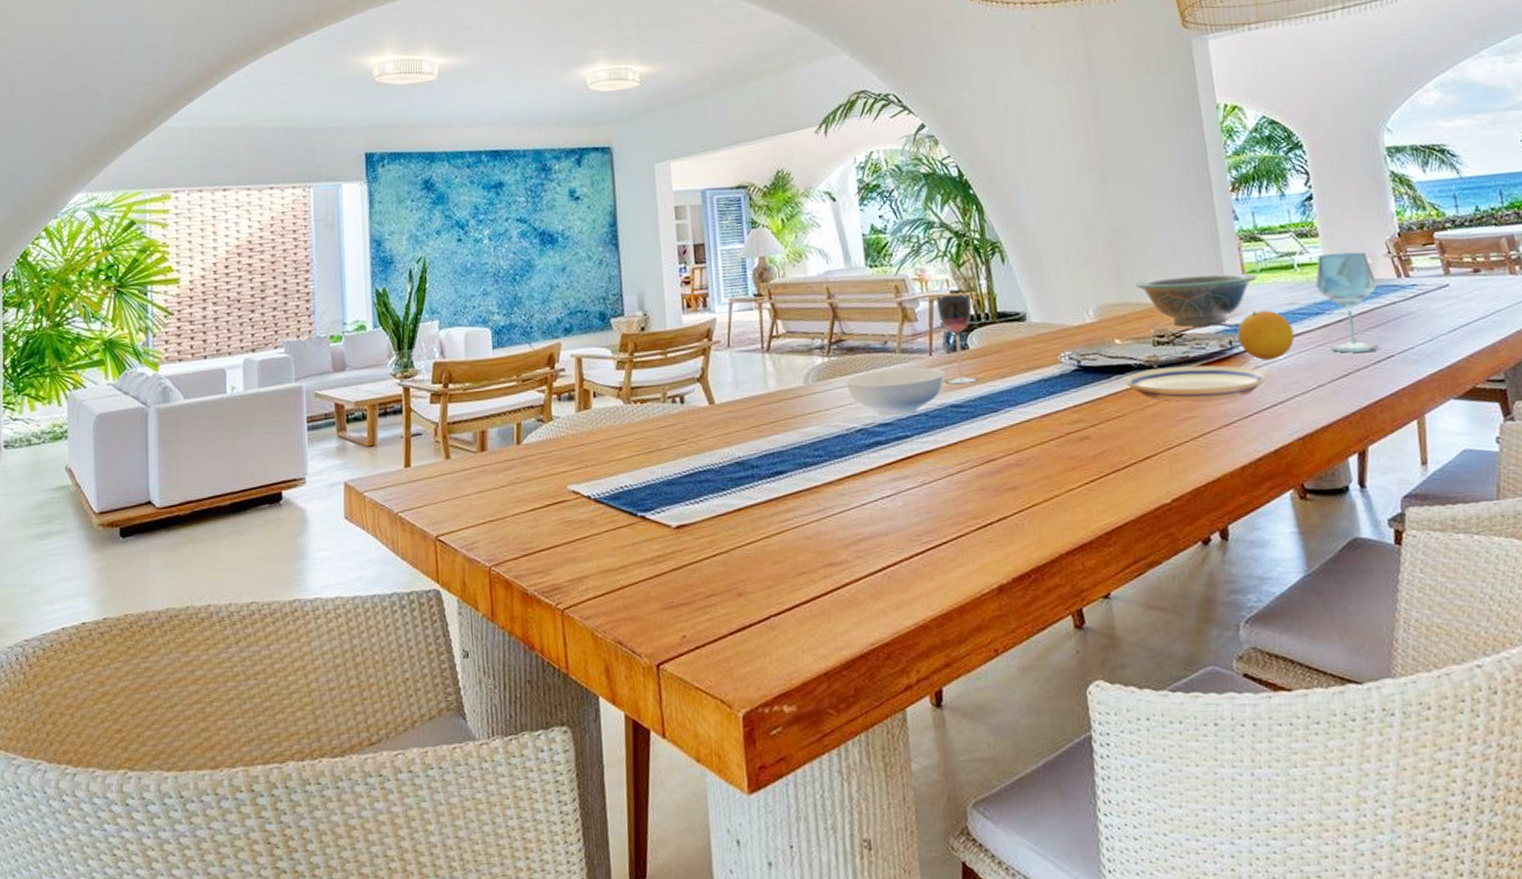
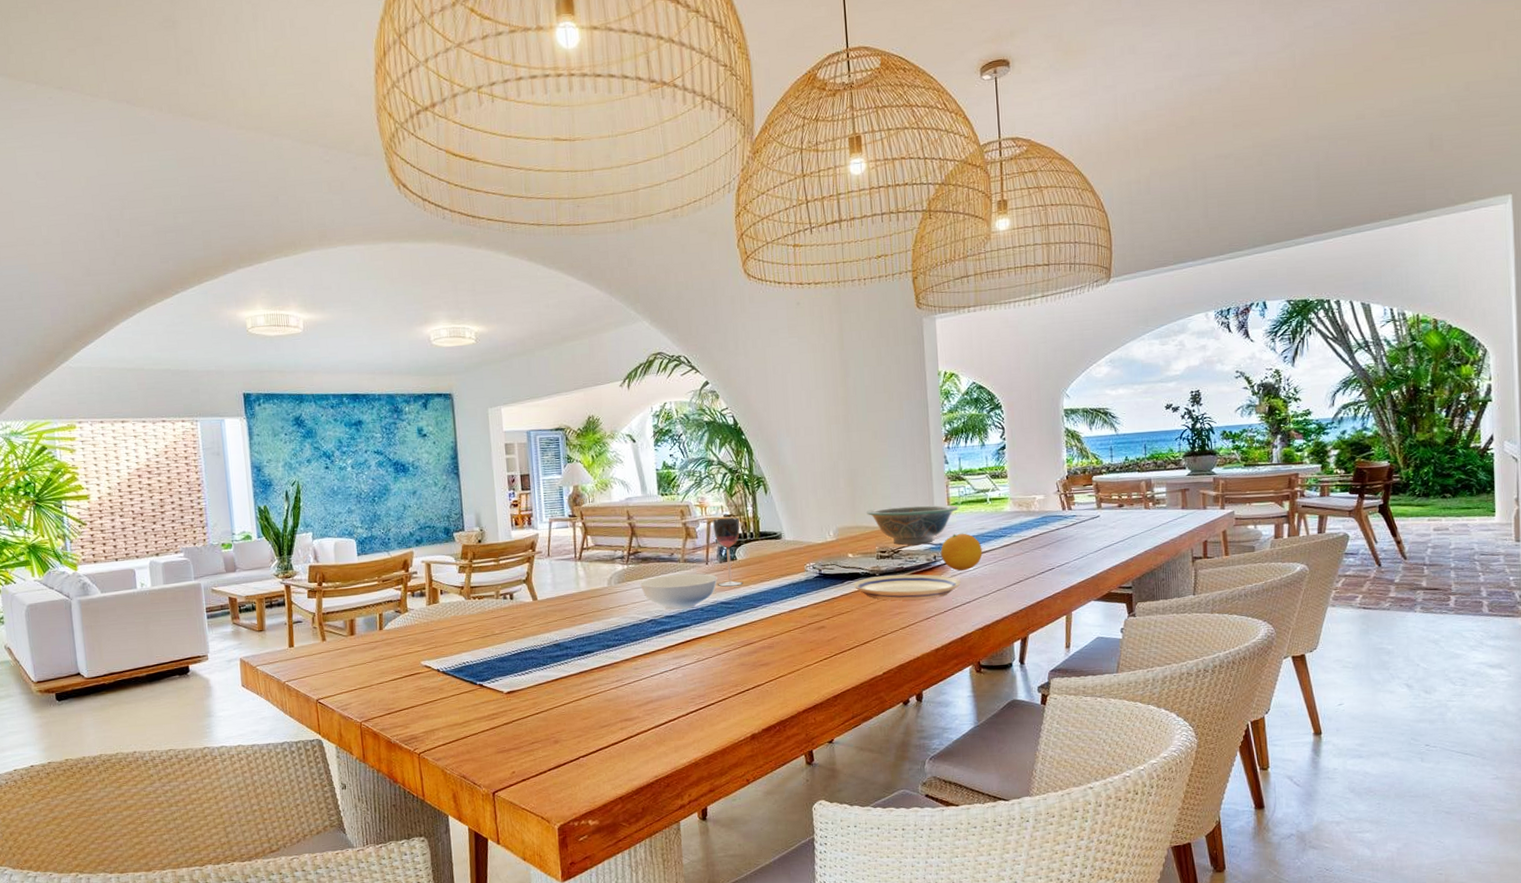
wine glass: present [1315,251,1379,353] -> none [1002,490,1047,566]

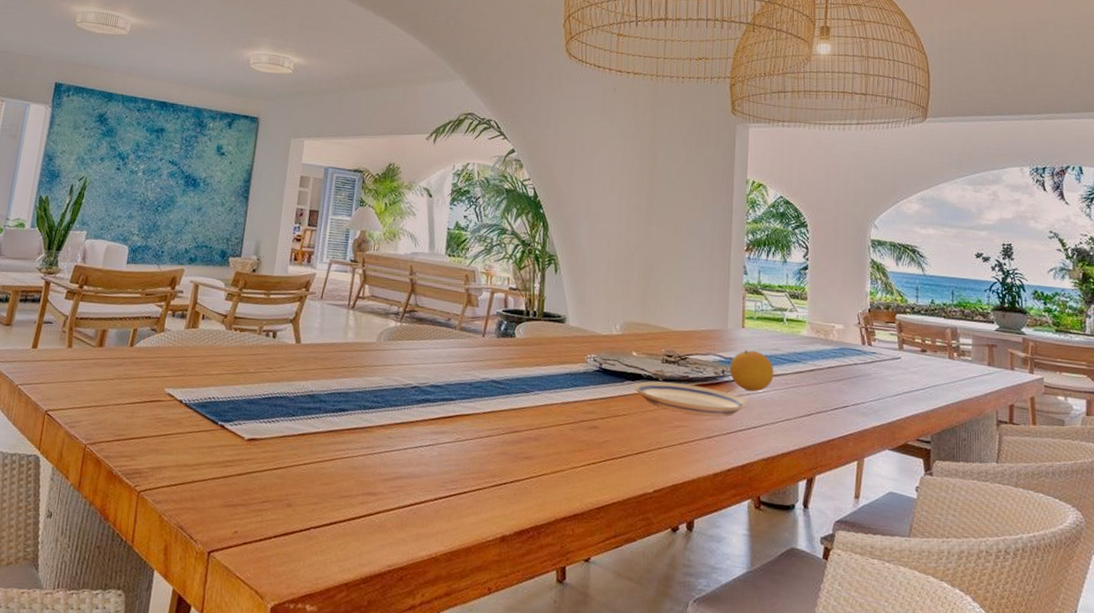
bowl: present [639,573,718,610] -> none [409,340,493,381]
wineglass: present [713,517,743,587] -> none [491,290,525,366]
decorative bowl: present [866,504,959,545] -> none [656,308,754,356]

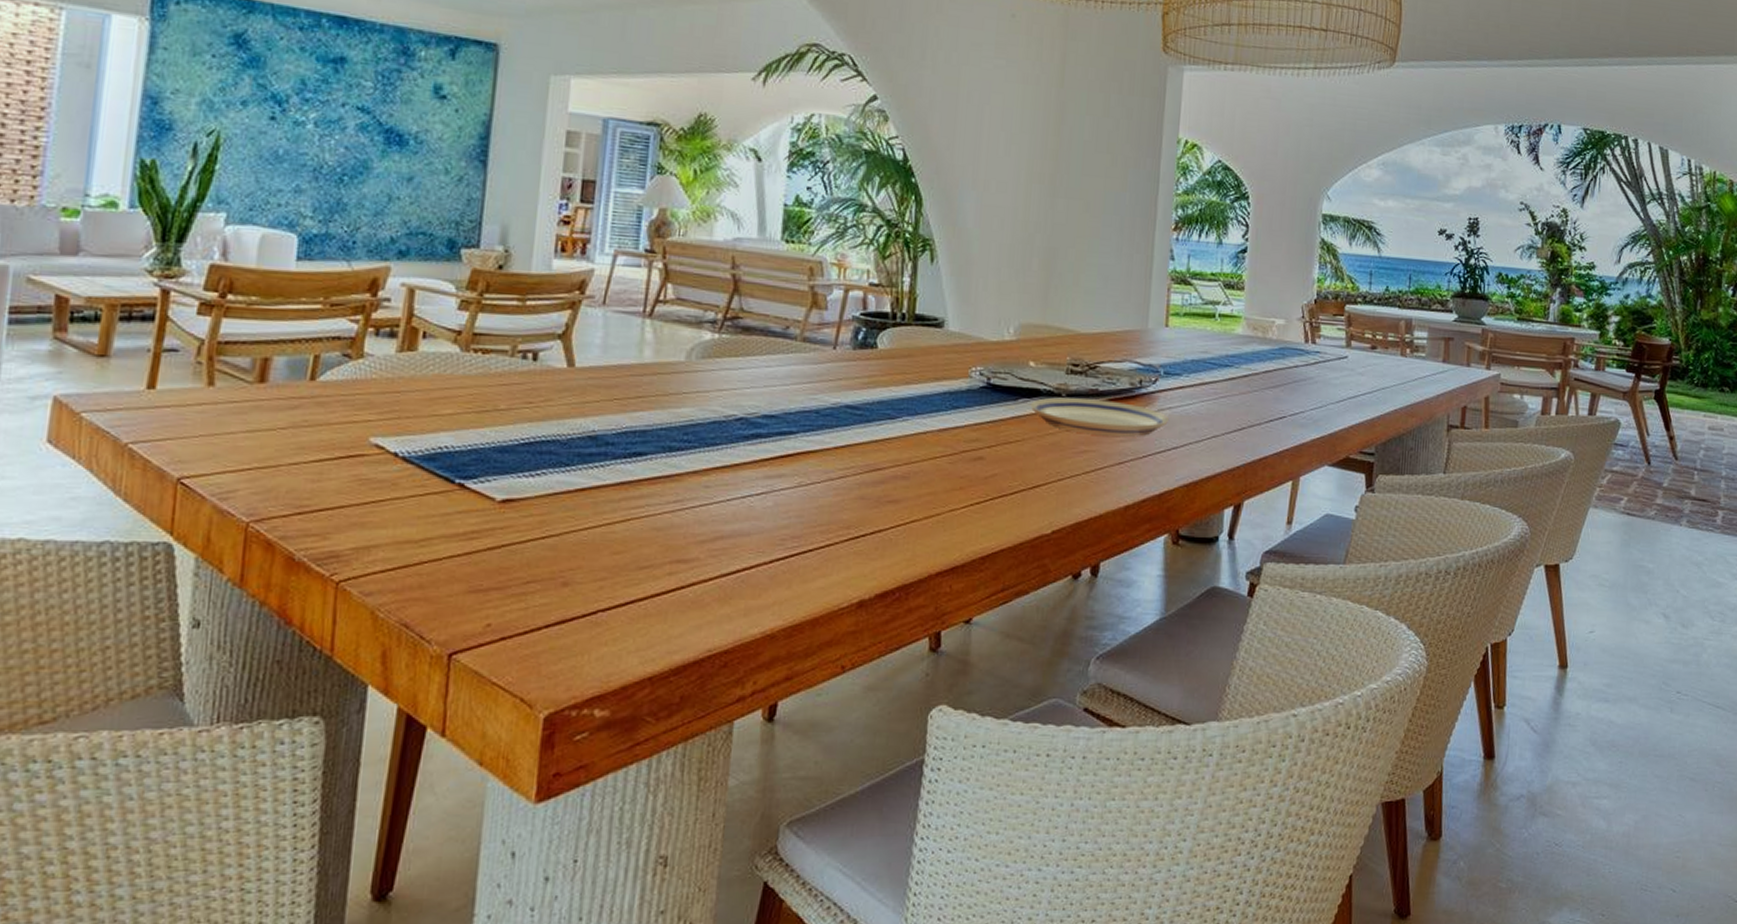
fruit: present [729,349,774,392] -> none [1148,353,1202,406]

